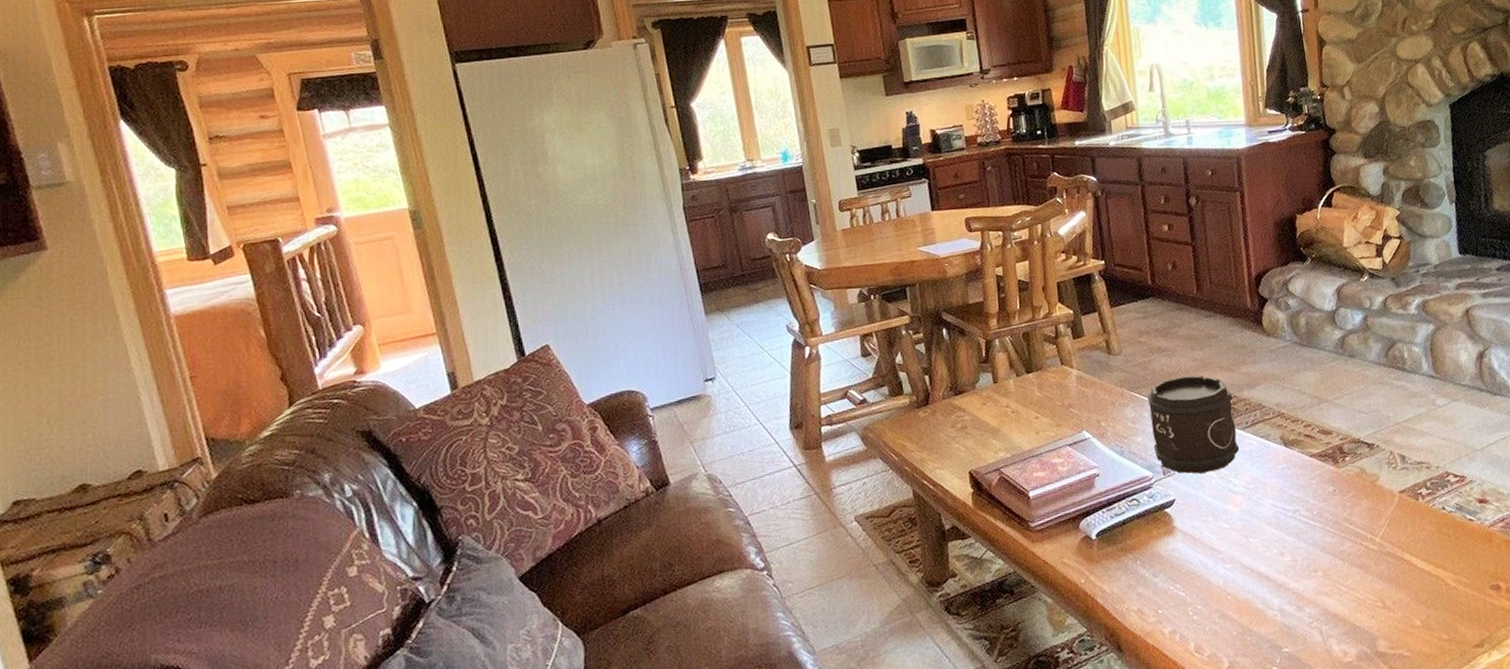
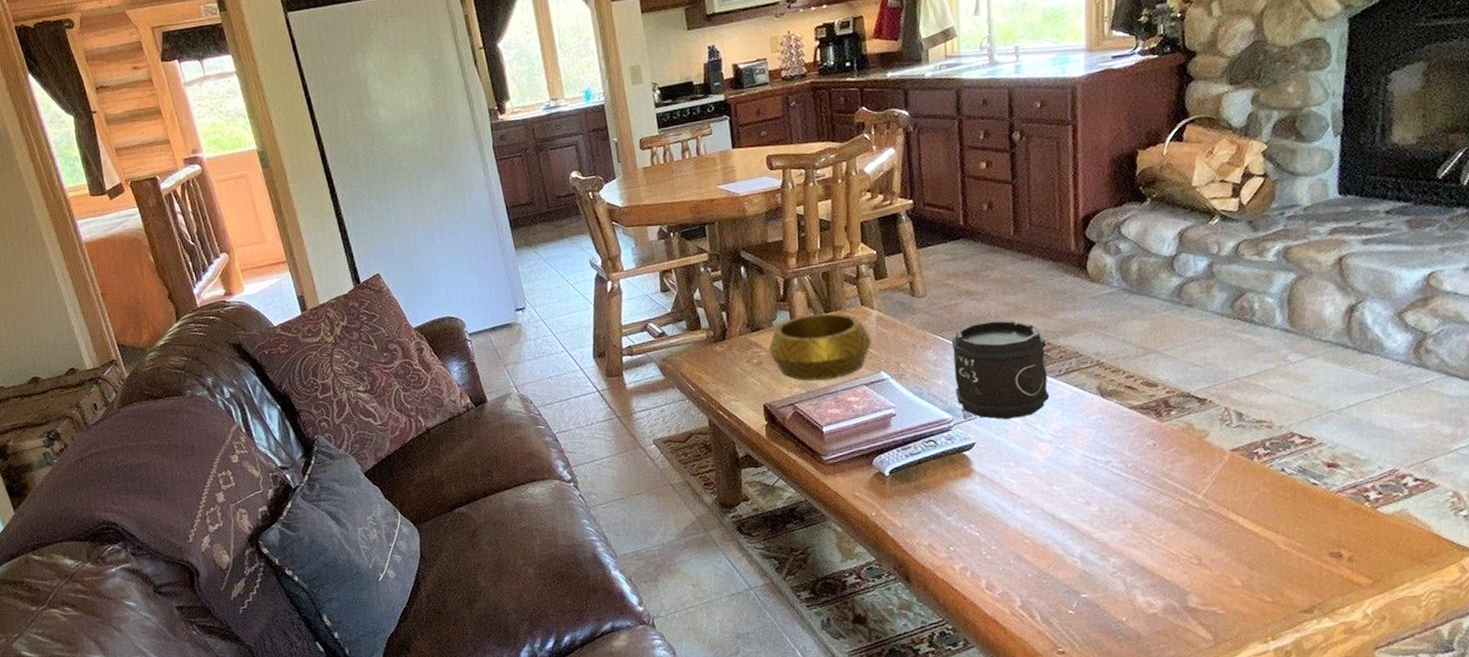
decorative bowl: none [972,373,1073,444] -> present [769,312,872,381]

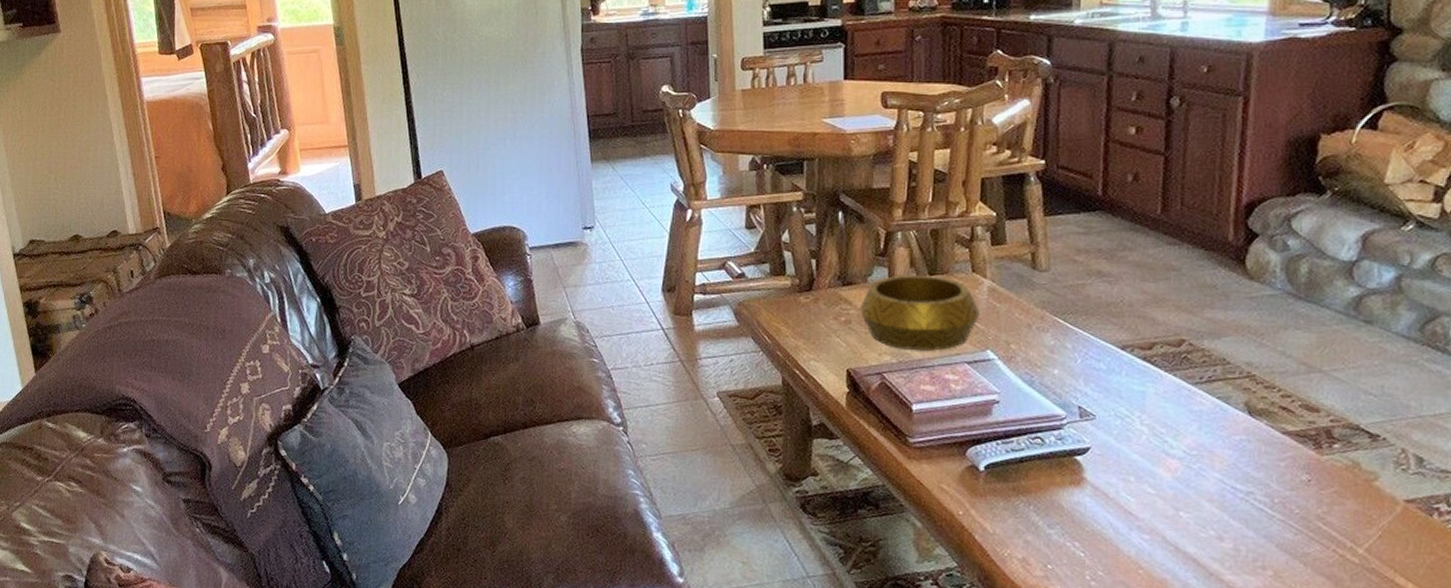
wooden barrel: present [952,320,1050,419] -> none [1072,308,1189,426]

